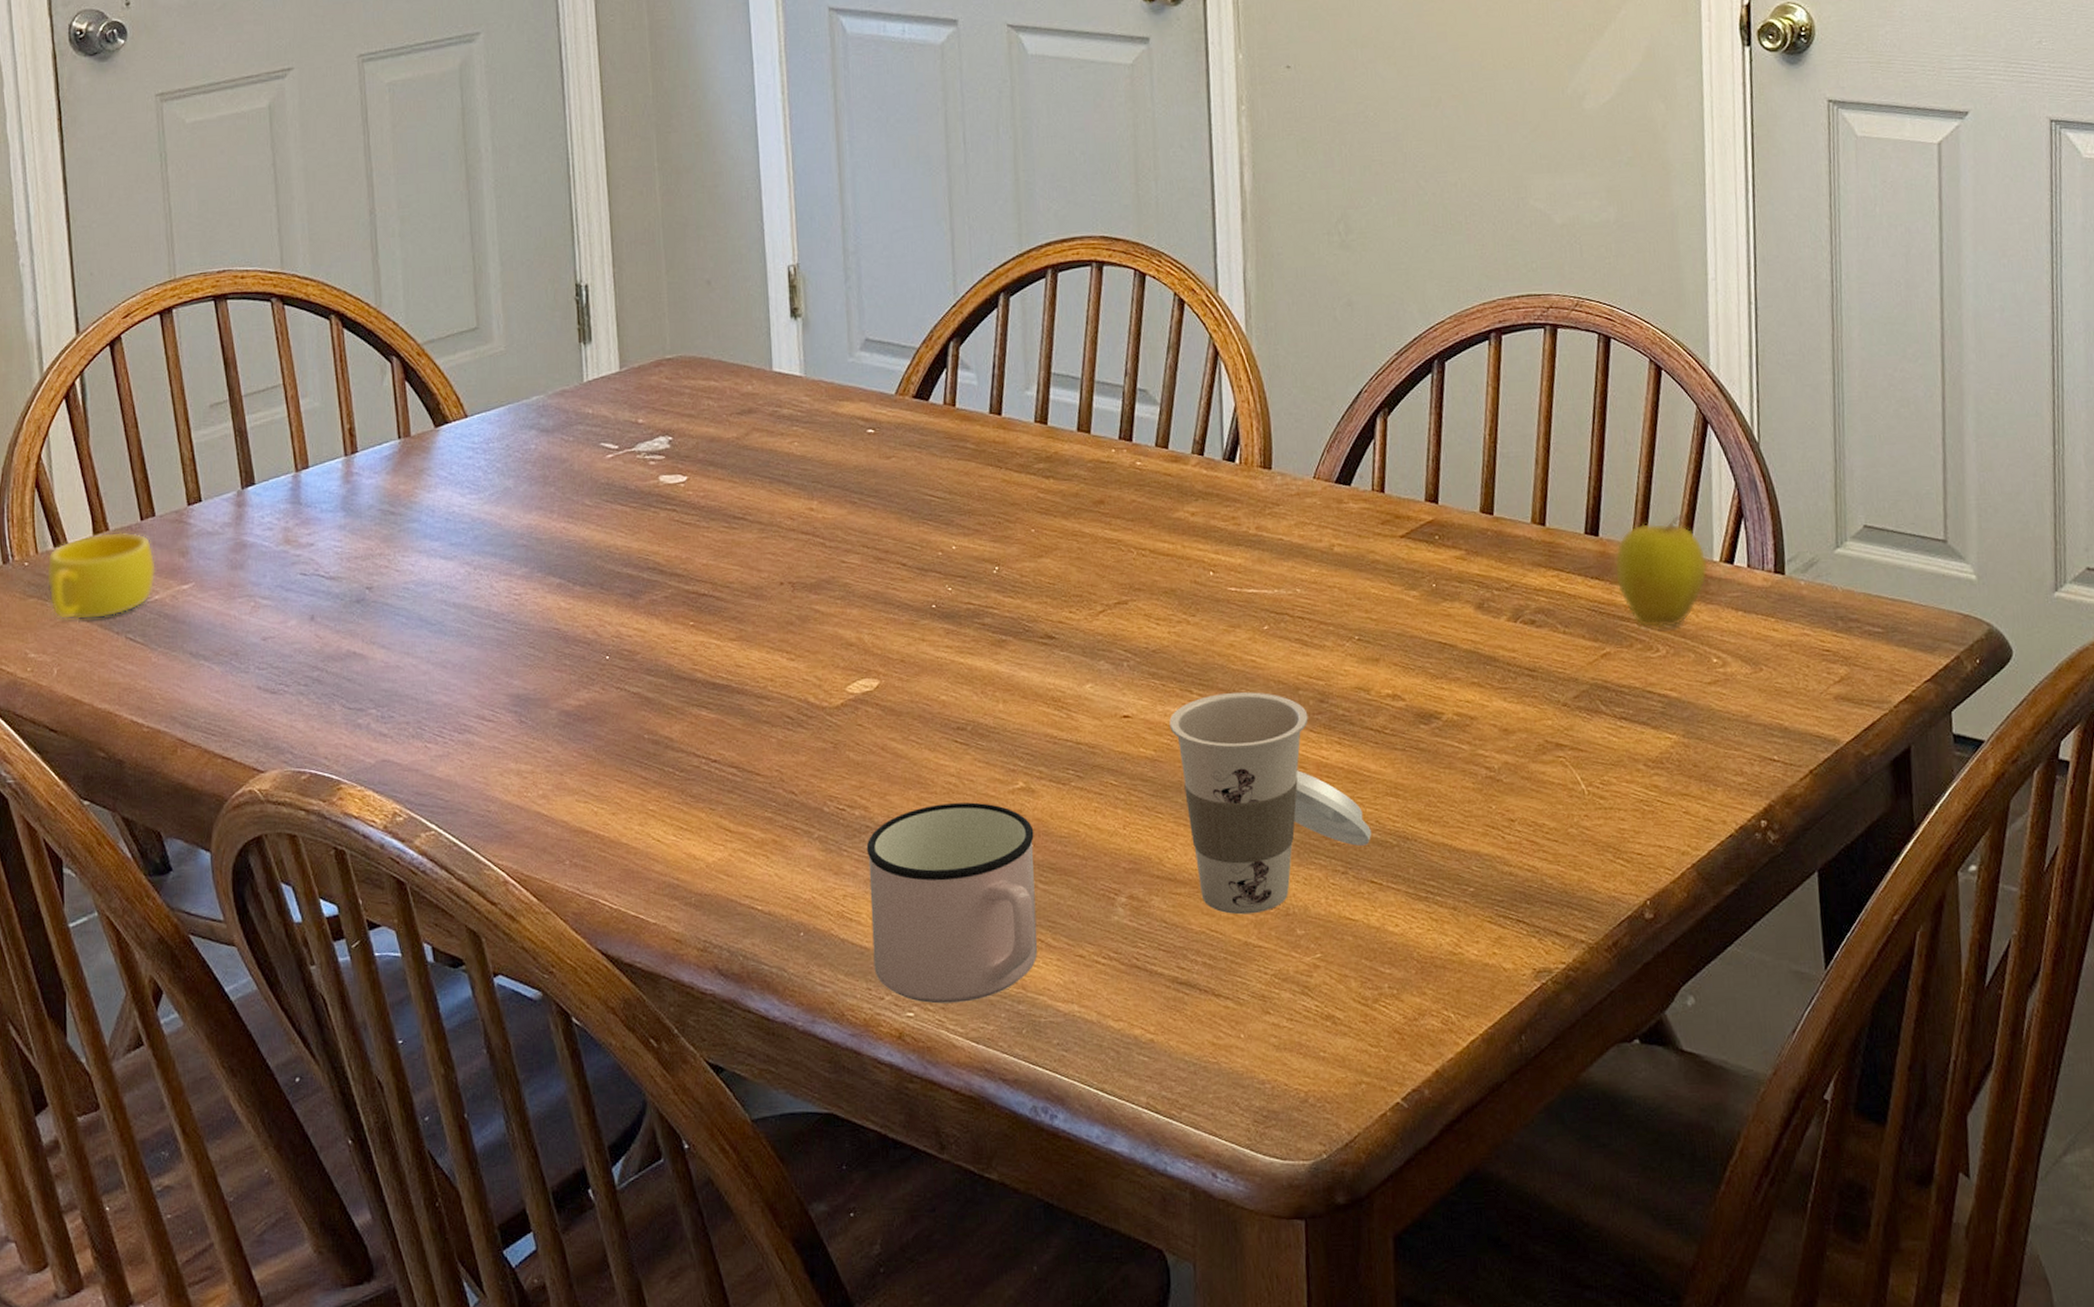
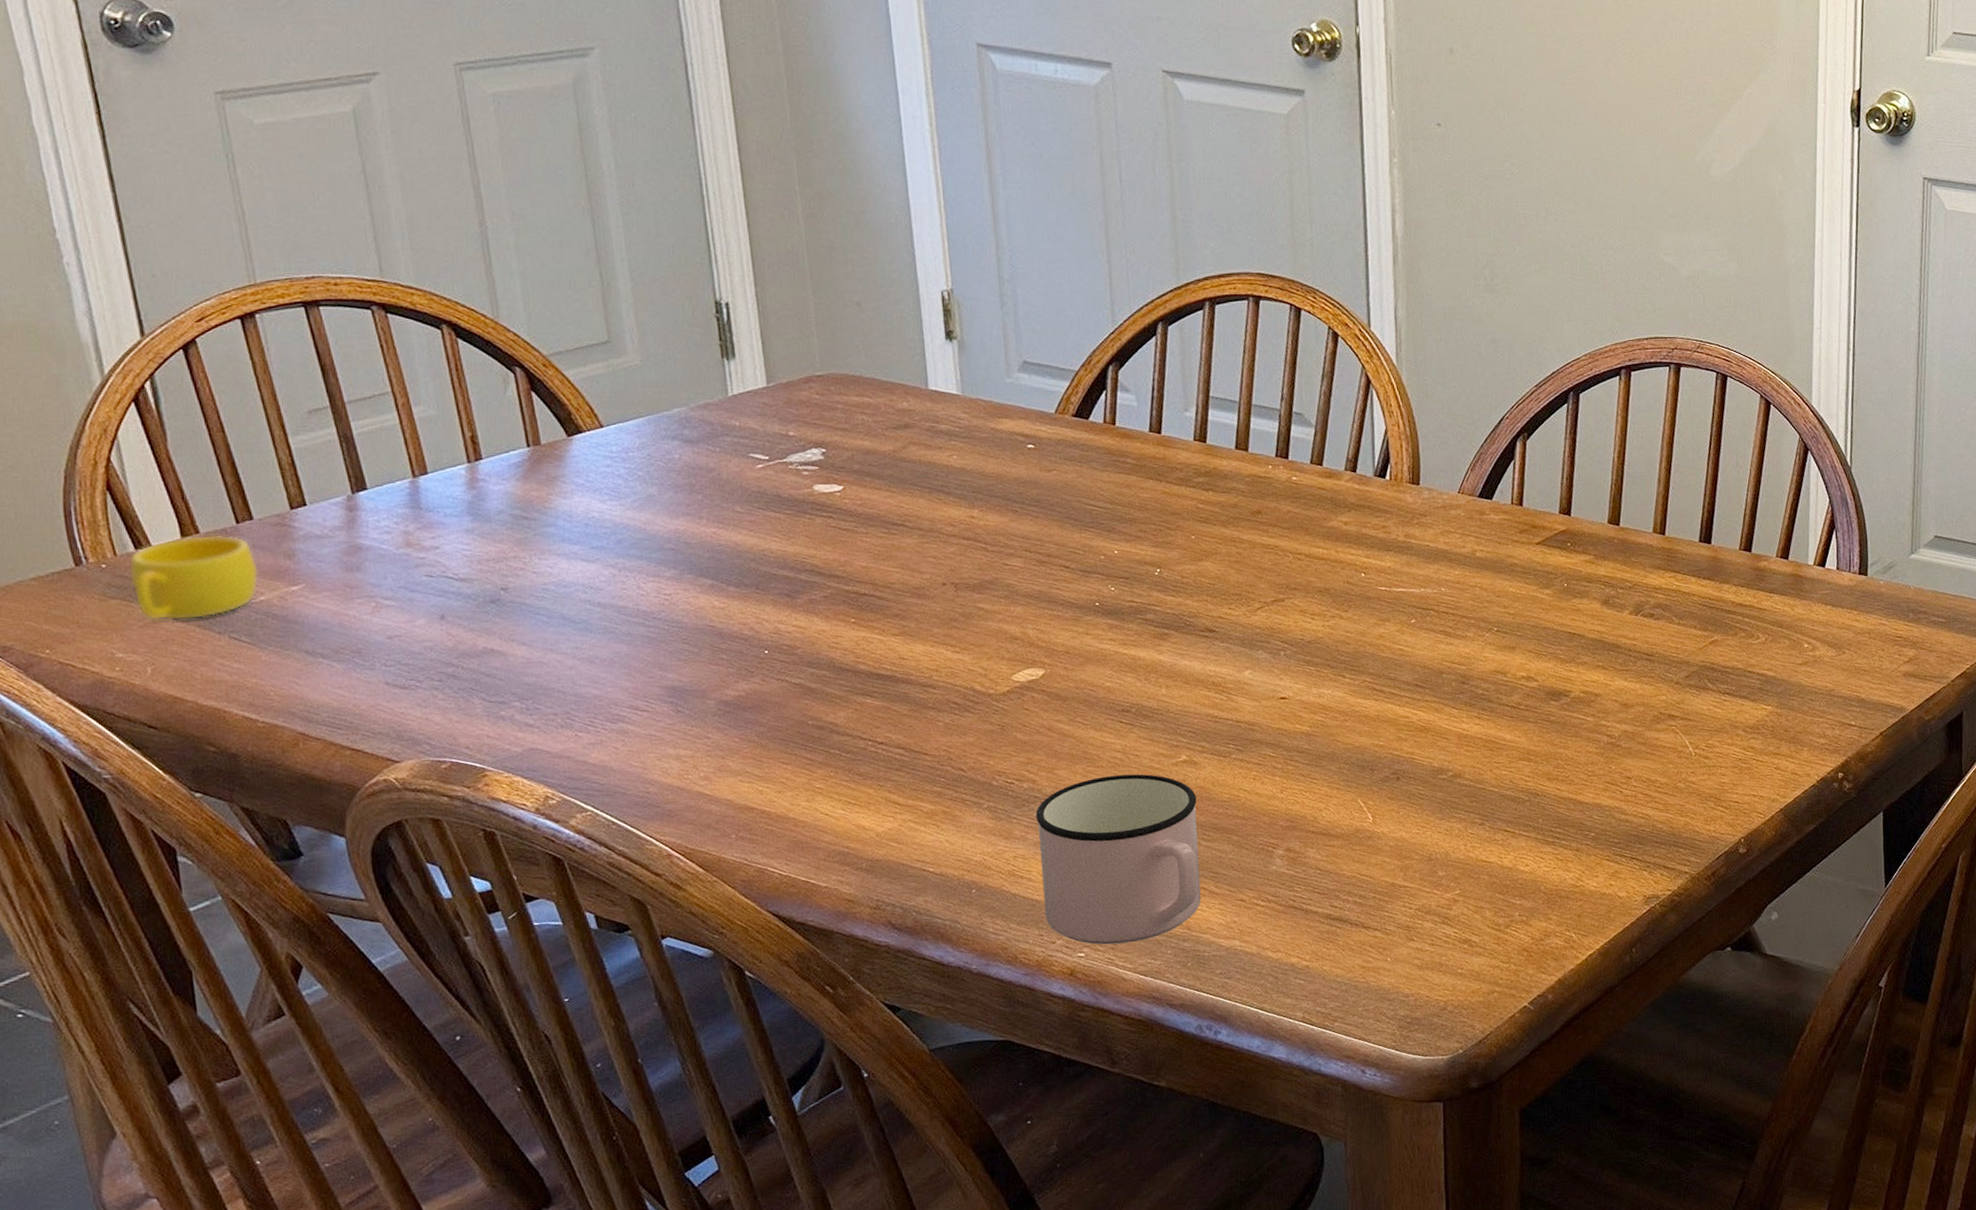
cup: present [1169,692,1371,915] -> none [1323,676,1506,862]
apple: present [1614,515,1708,628] -> none [1723,526,1803,620]

